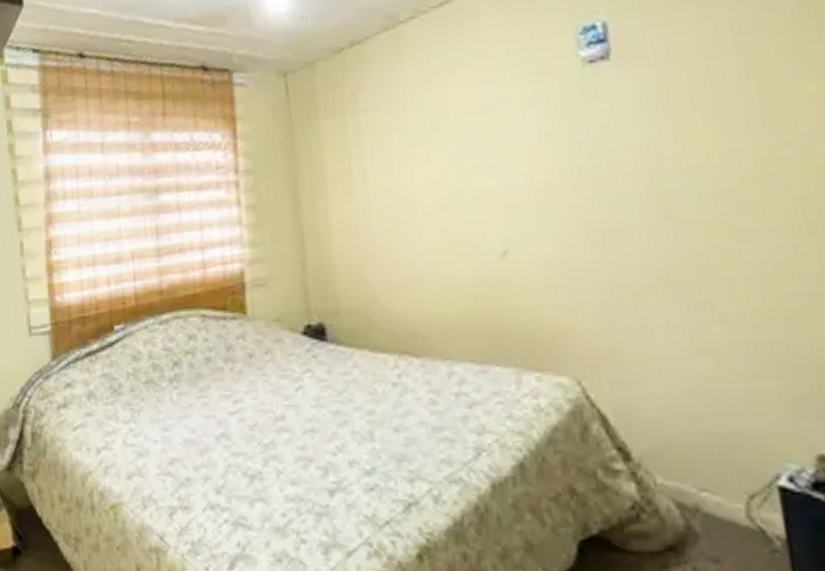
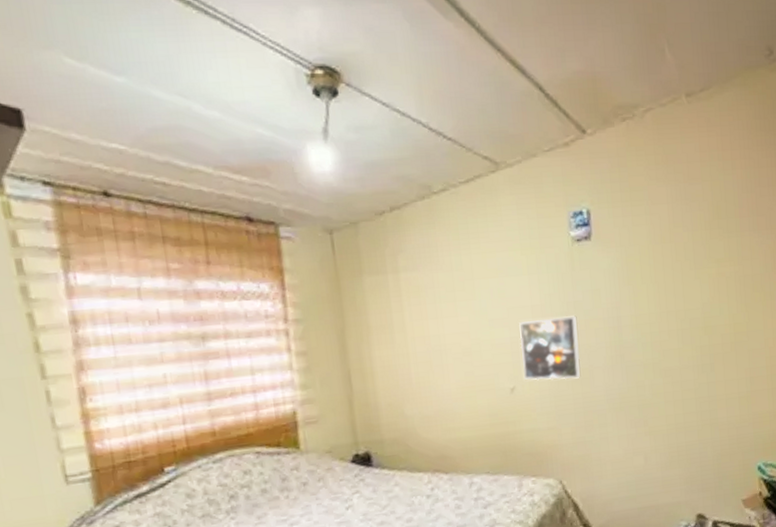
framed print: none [511,157,604,243] -> present [519,315,581,381]

